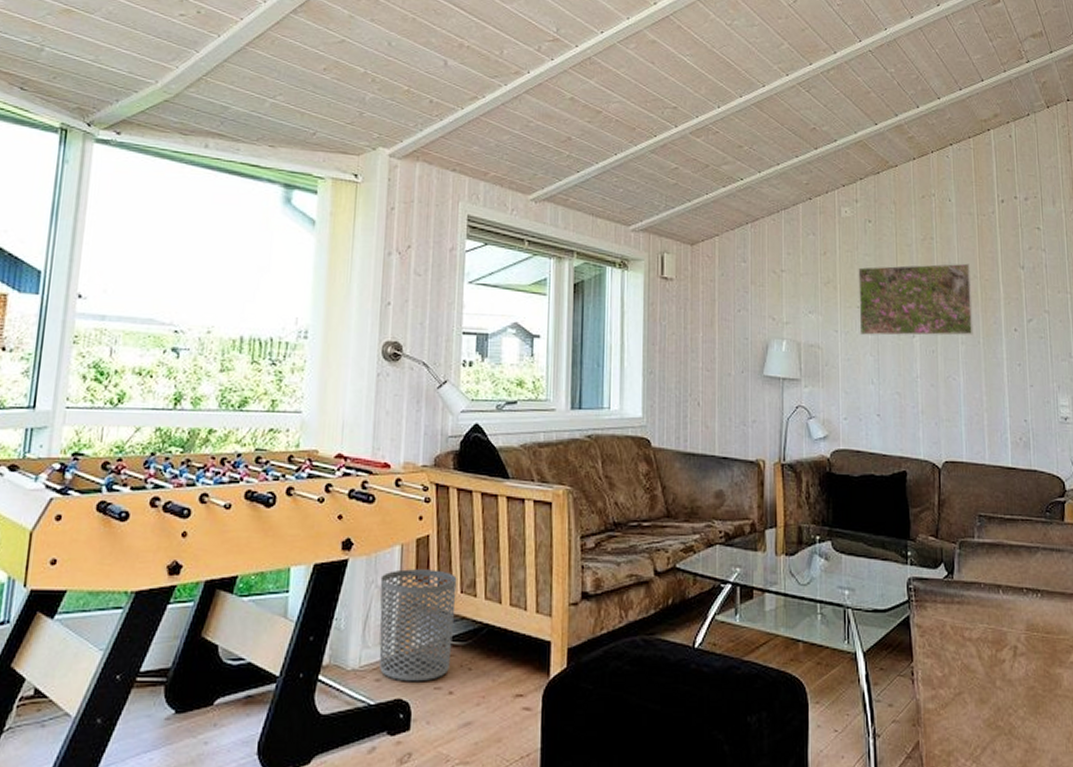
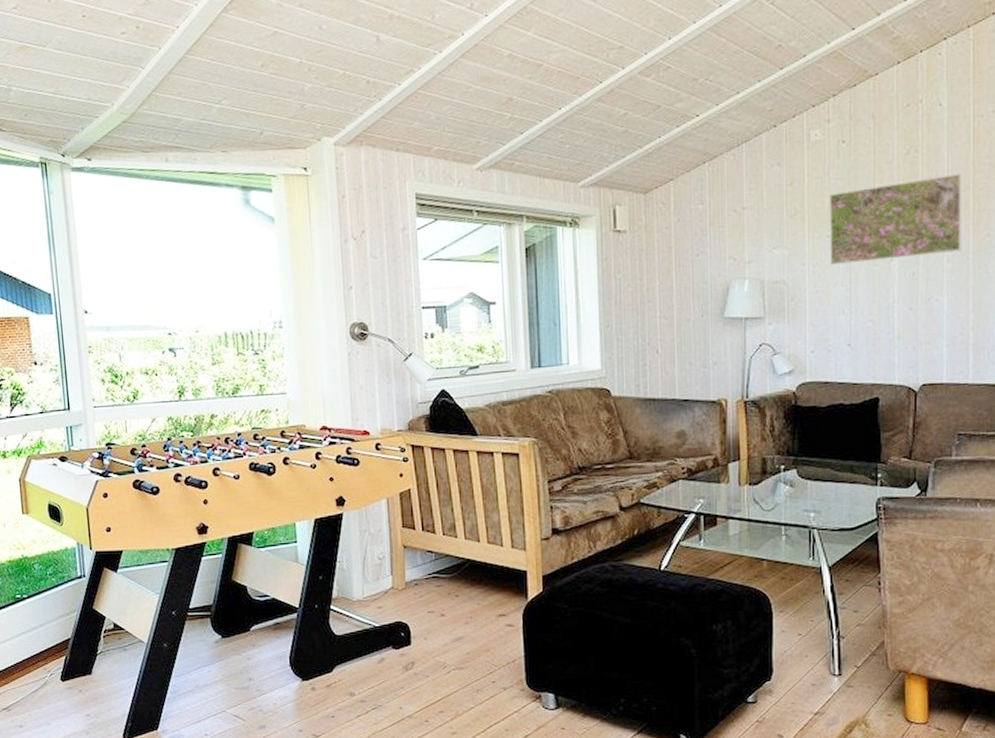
waste bin: present [379,569,457,682] -> none [372,517,440,608]

